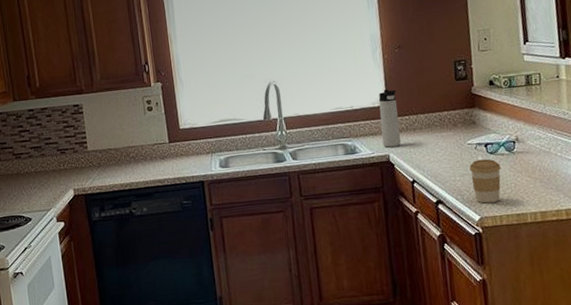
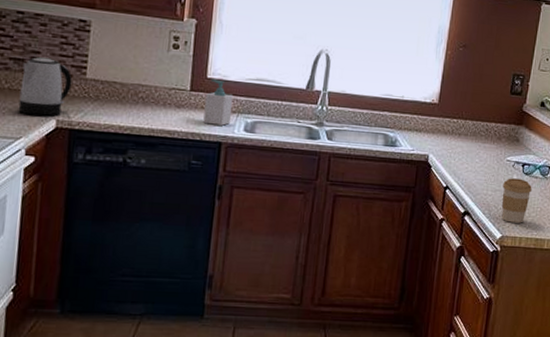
kettle: none [41,141,79,189] -> present [18,57,73,116]
soap bottle: none [182,128,207,168] -> present [203,79,233,126]
thermos bottle: present [378,89,401,148] -> none [425,86,451,148]

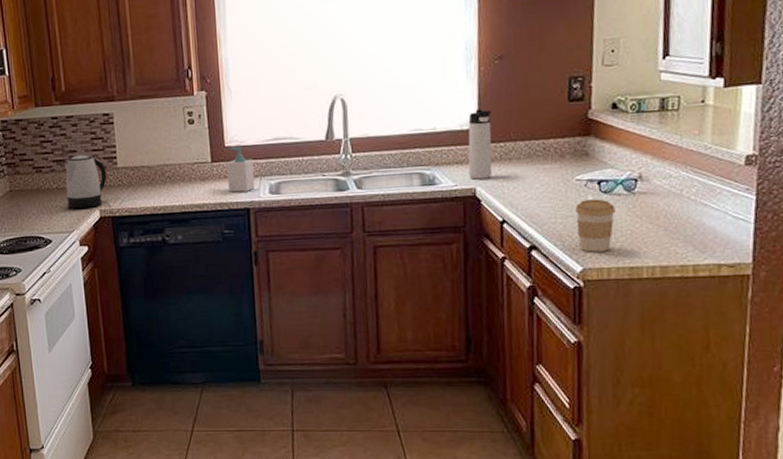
thermos bottle: none [425,86,451,148] -> present [468,109,493,180]

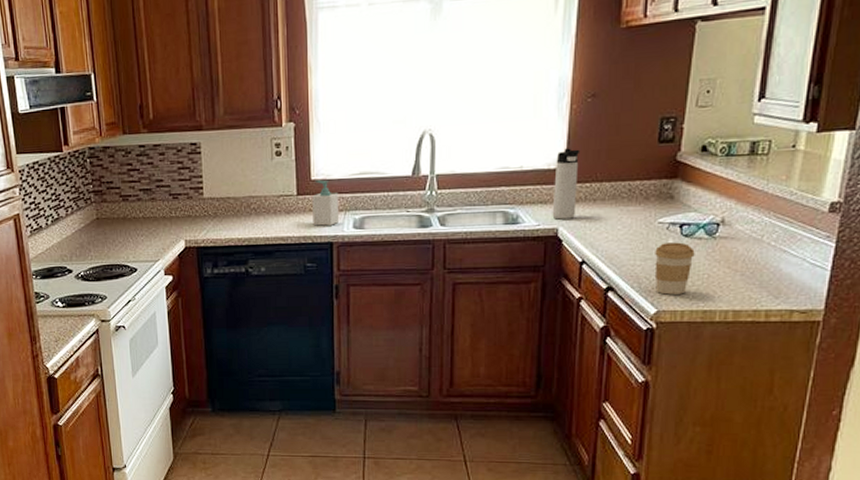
kettle: present [64,155,107,209] -> none [151,184,193,238]

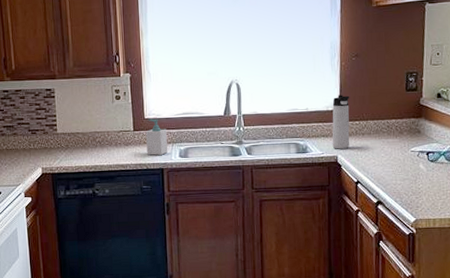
coffee cup: present [654,242,695,295] -> none [410,166,439,207]

